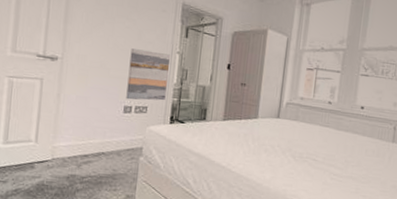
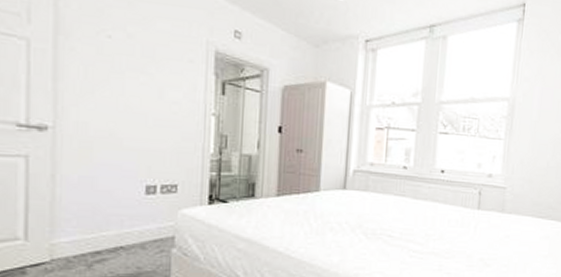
wall art: present [126,48,171,101] -> none [148,111,204,178]

